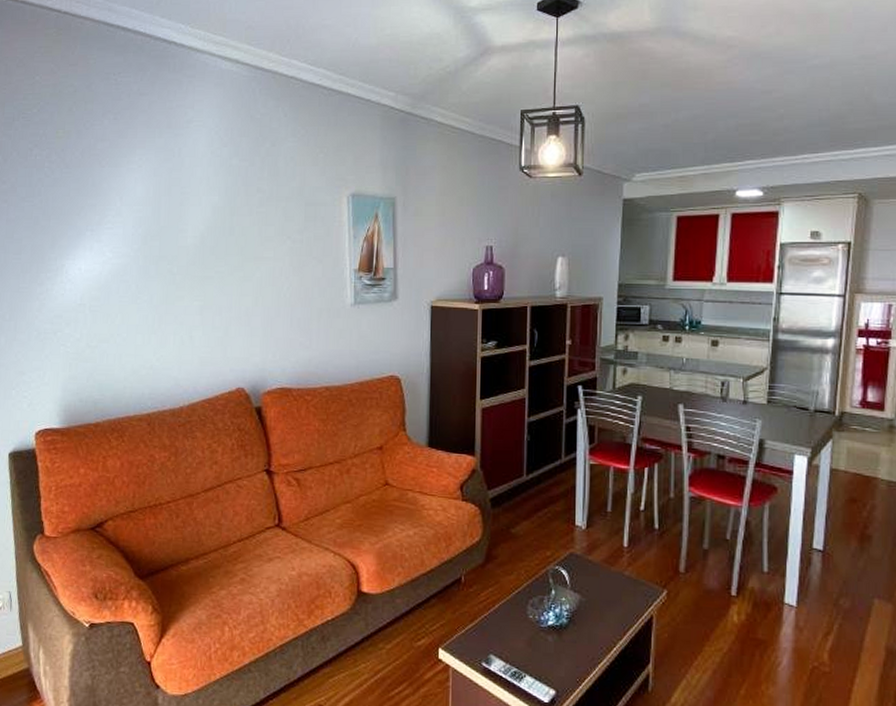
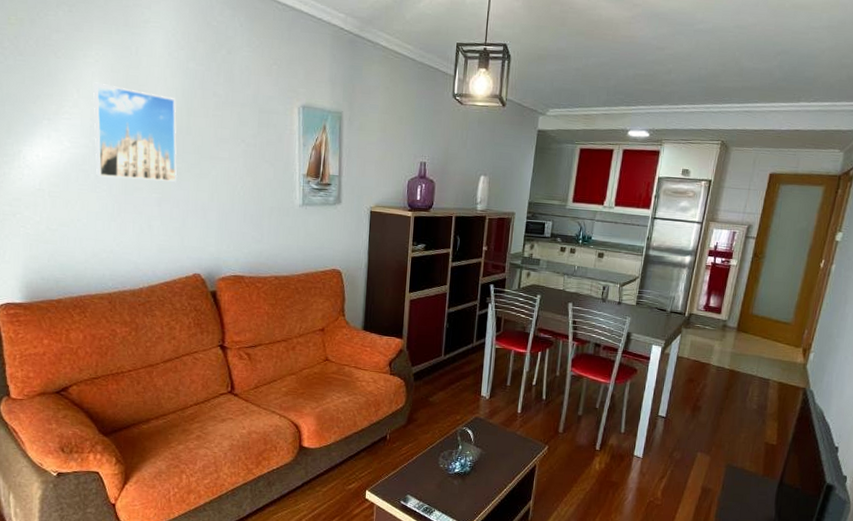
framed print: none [135,188,220,287] -> present [92,82,178,182]

